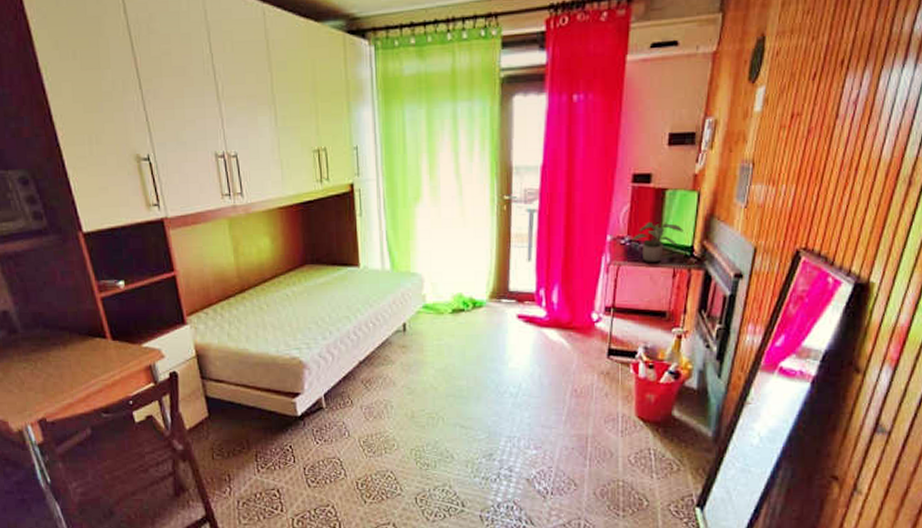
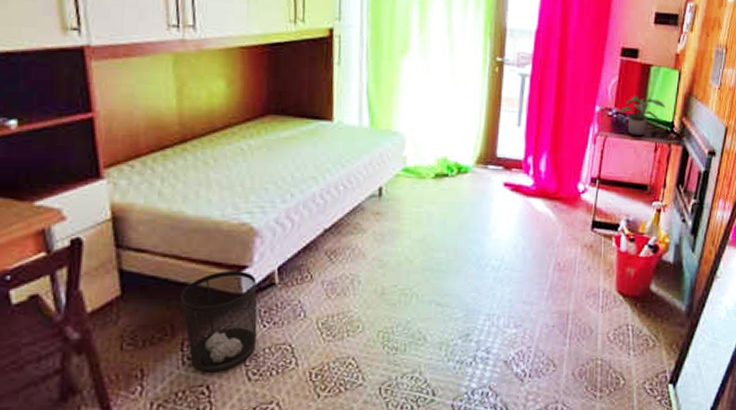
waste bin: none [251,396,313,479] -> present [180,270,258,373]

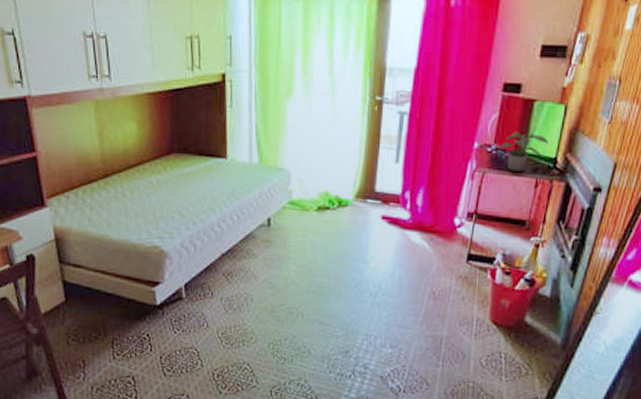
waste bin: present [180,270,258,373] -> none [109,285,170,367]

